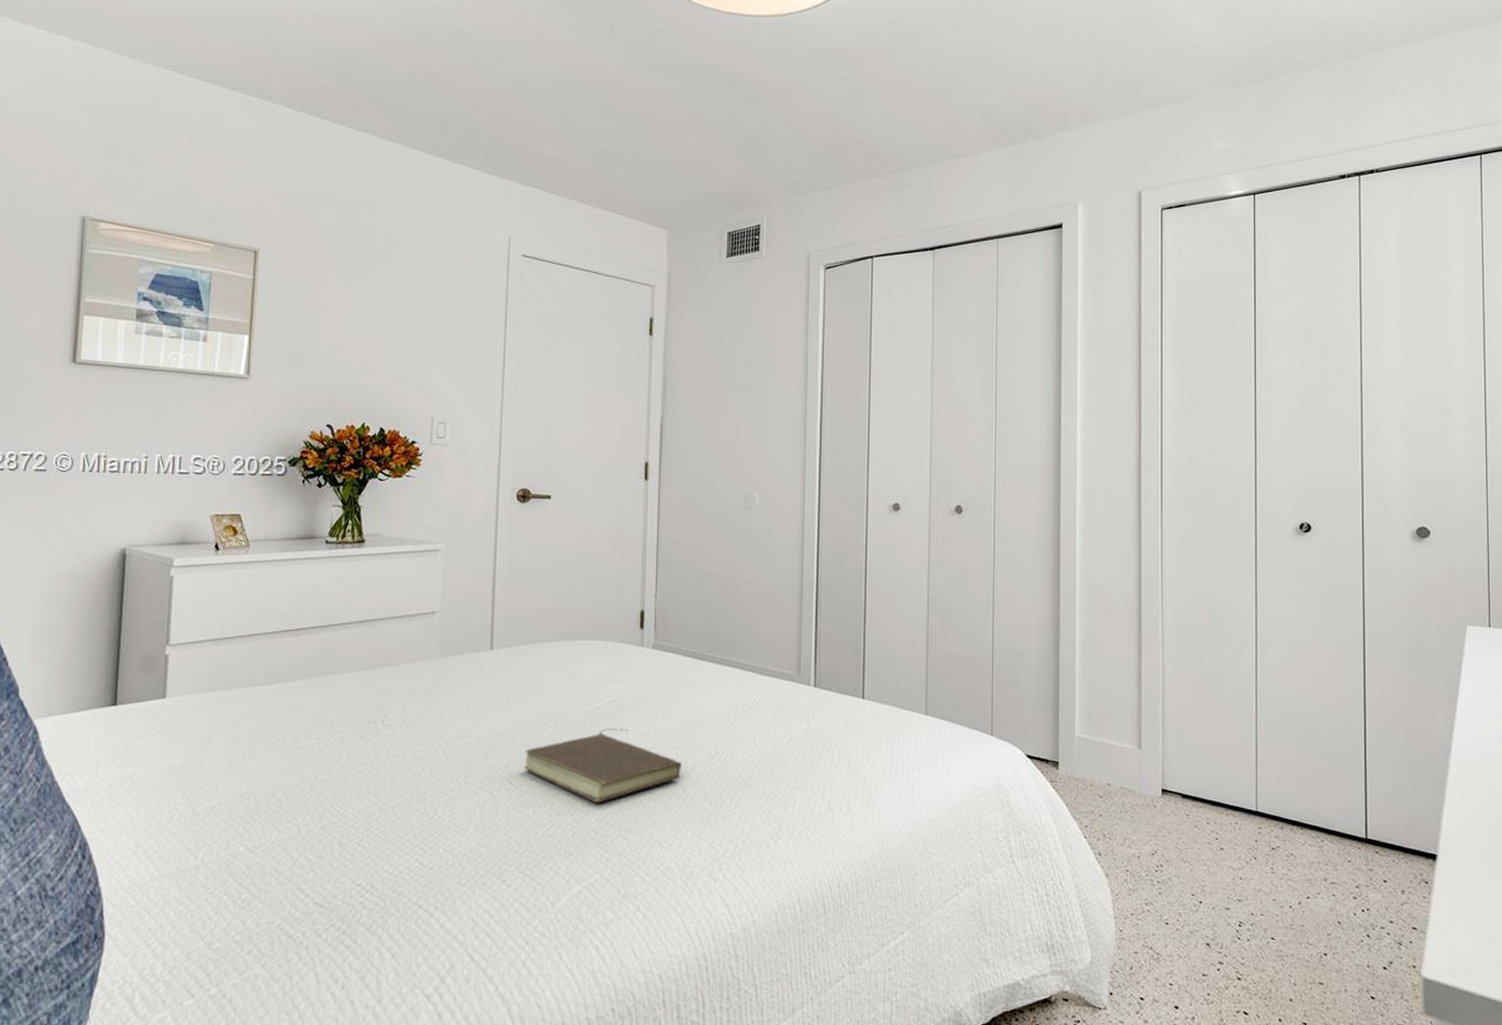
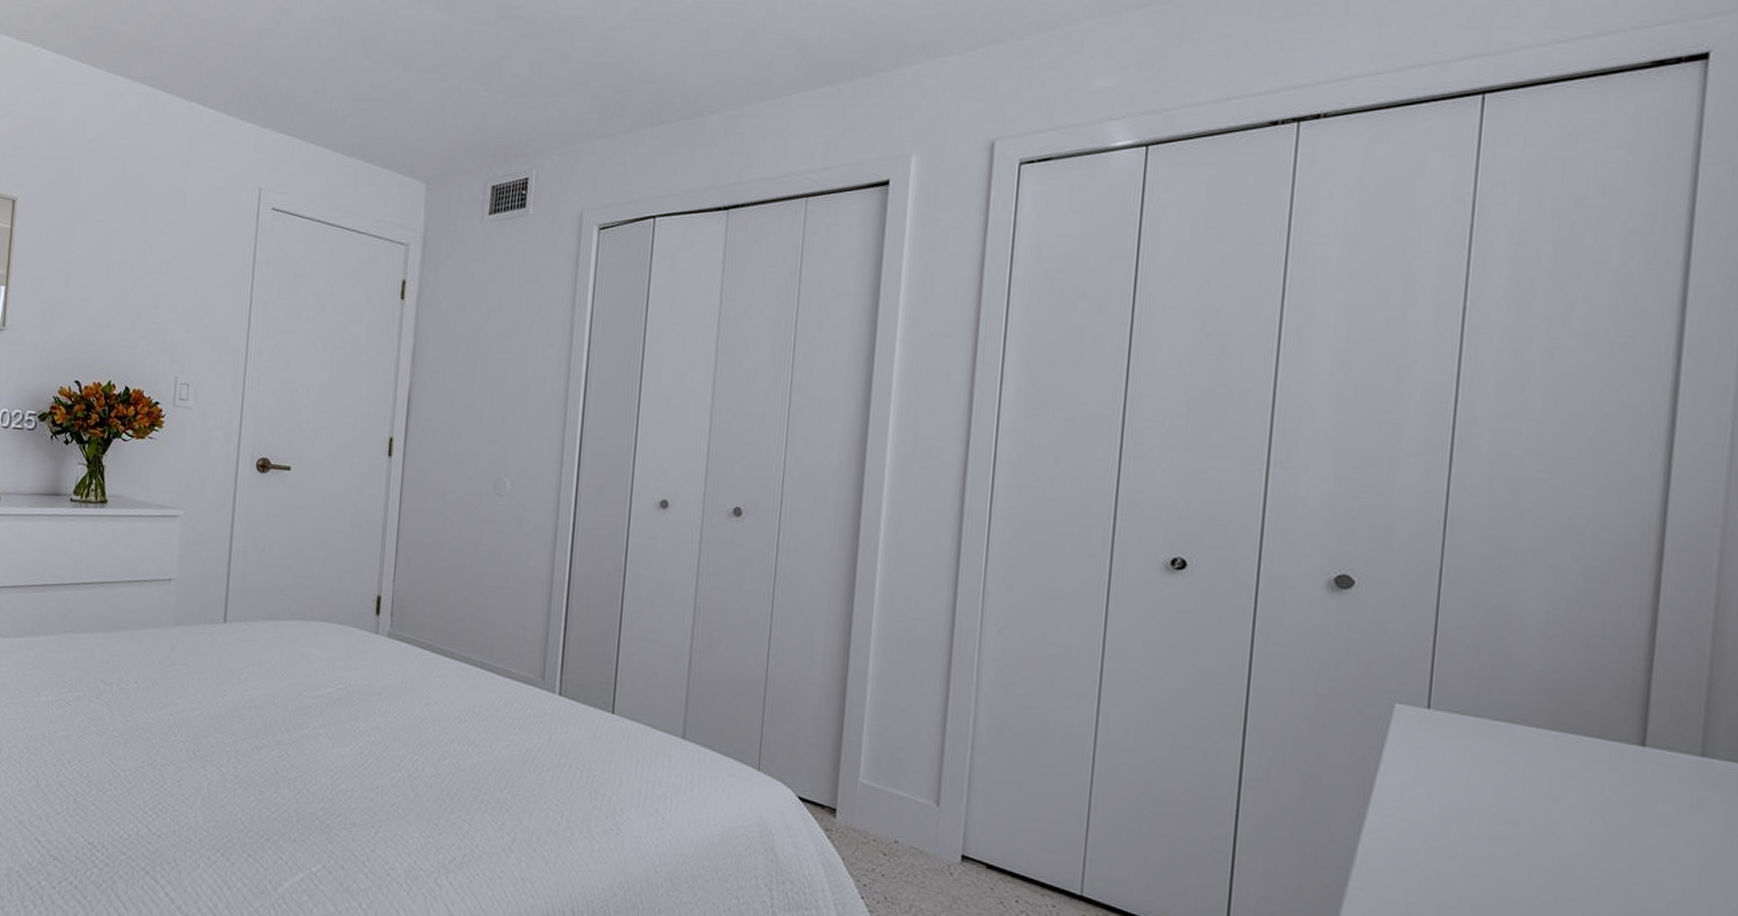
book: present [524,728,681,803] -> none [252,716,412,792]

